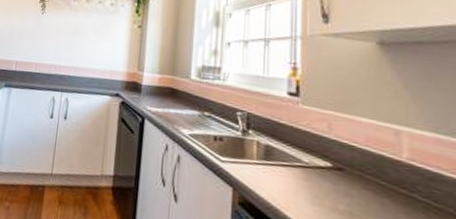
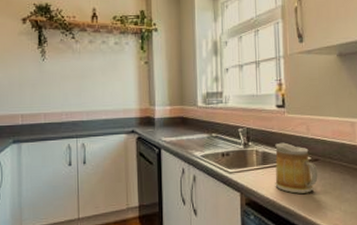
mug: none [280,137,342,210] -> present [275,142,318,194]

